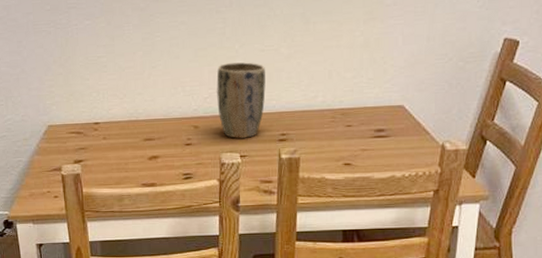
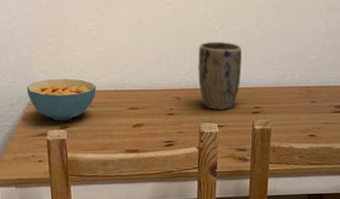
cereal bowl: none [39,110,109,155] -> present [27,78,96,121]

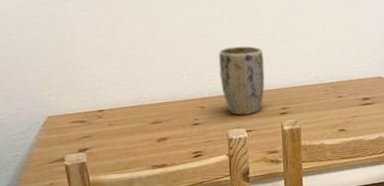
cereal bowl: present [27,78,96,121] -> none [37,98,114,144]

